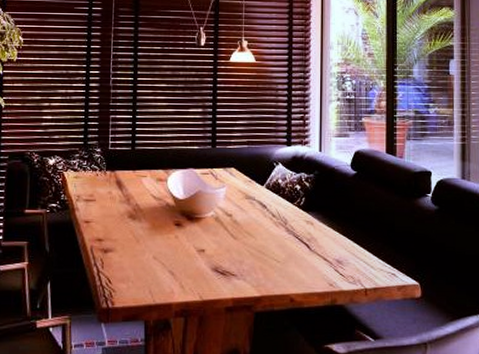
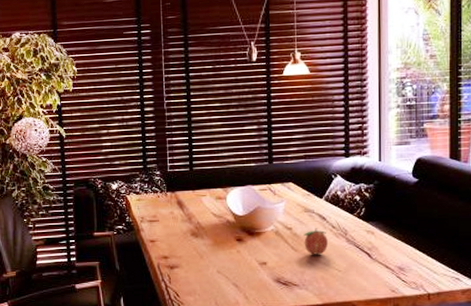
fruit: none [244,216,267,244] -> present [304,228,328,255]

